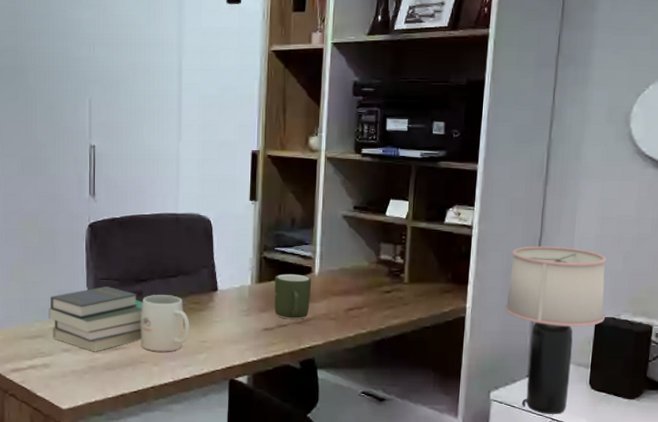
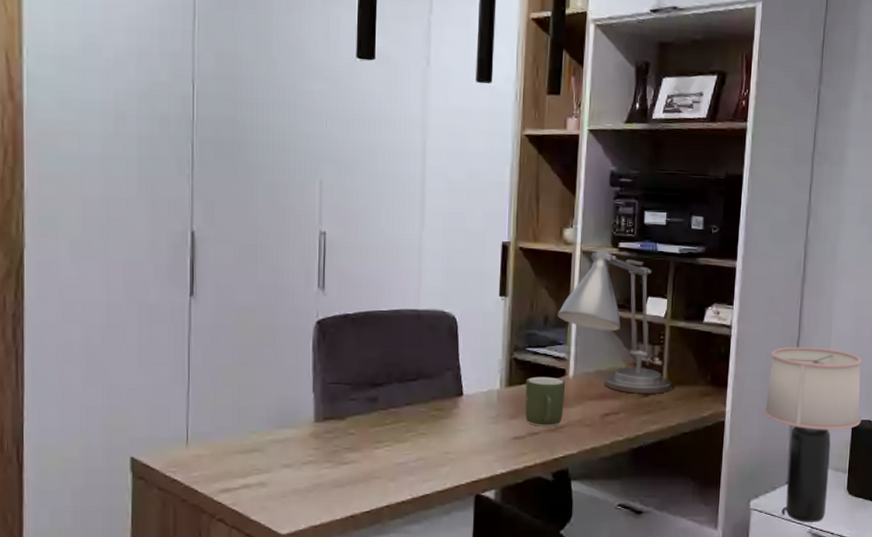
books: present [48,286,143,352] -> none [267,391,378,467]
mug: present [140,295,190,352] -> none [374,401,432,465]
desk lamp: none [304,155,416,290] -> present [557,249,675,394]

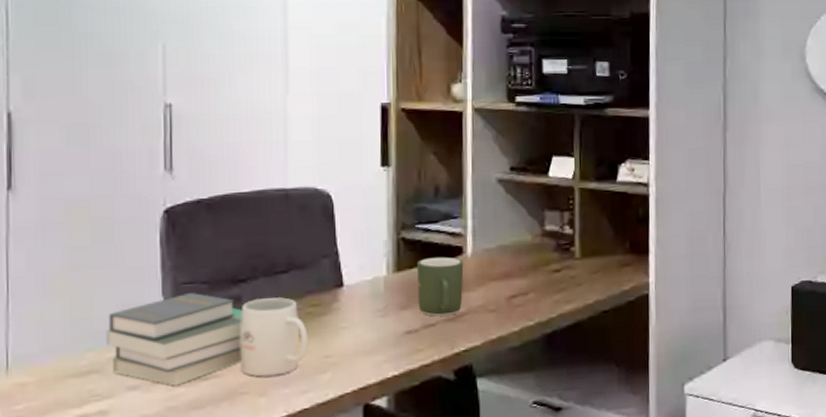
books: none [267,391,378,467] -> present [106,292,242,386]
mug: none [374,401,432,465] -> present [239,297,308,377]
desk lamp: present [557,249,675,394] -> none [450,105,590,270]
table lamp: present [764,346,863,522] -> none [692,201,801,405]

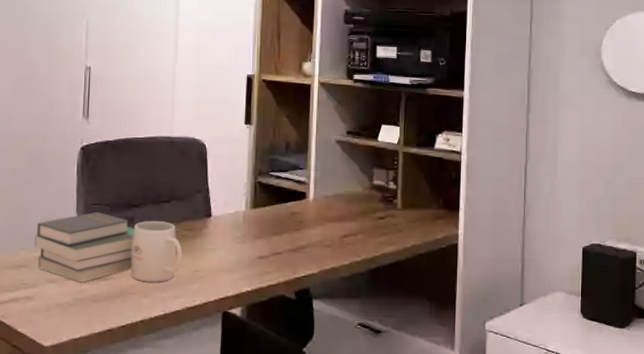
mug: present [417,256,464,317] -> none [269,199,307,247]

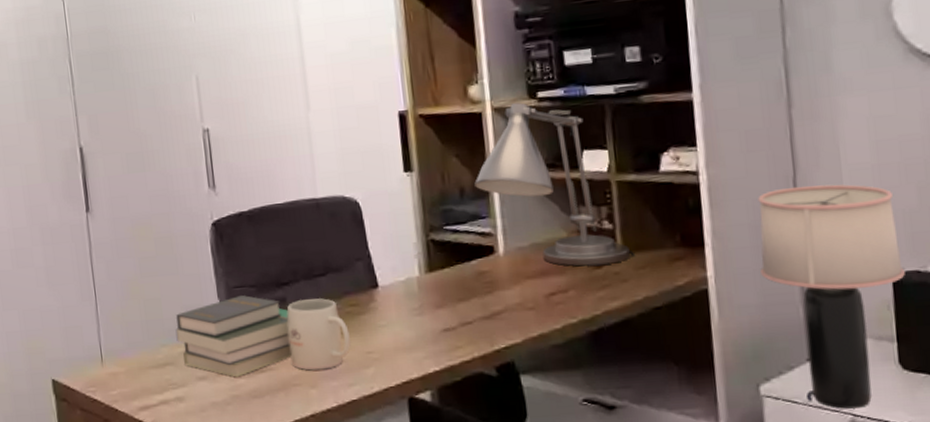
desk lamp: none [298,81,409,216] -> present [474,102,635,267]
table lamp: none [496,172,591,345] -> present [758,184,905,409]

